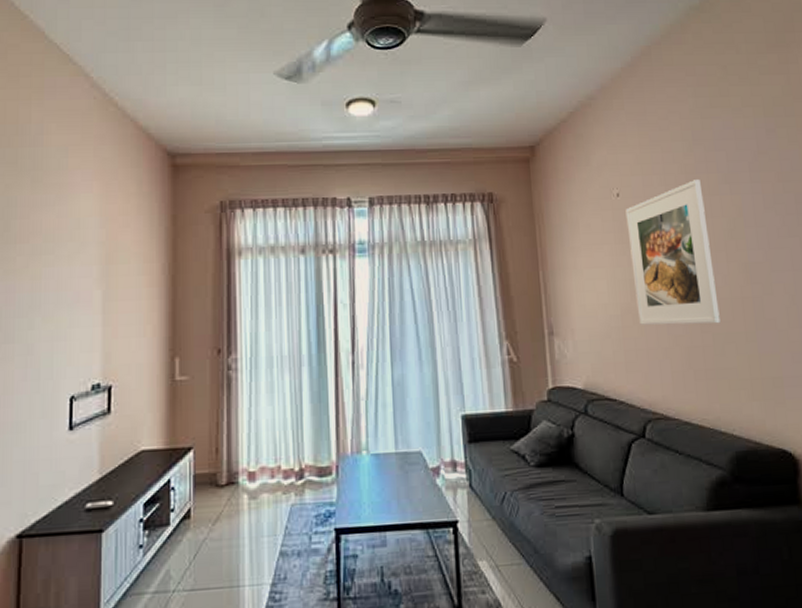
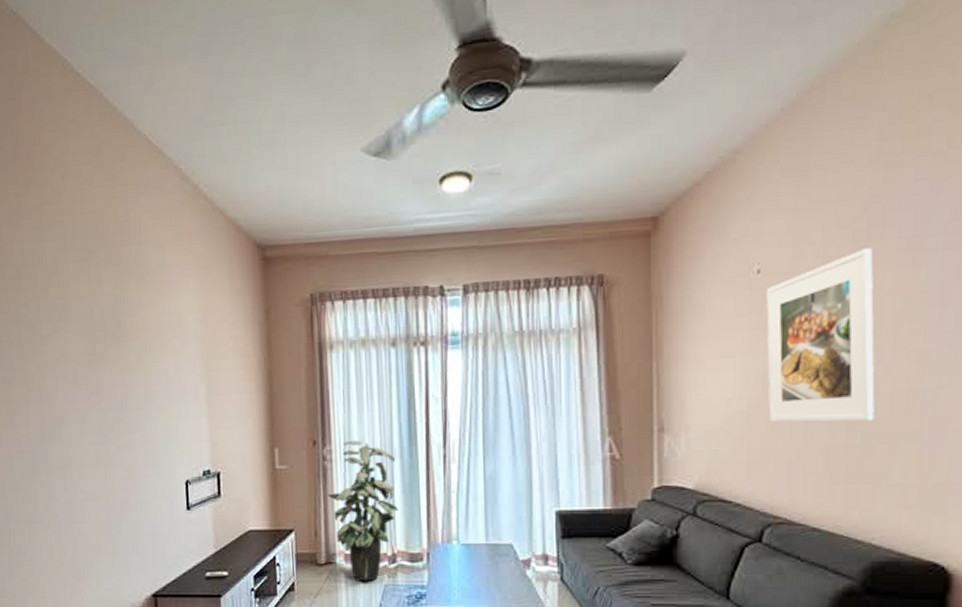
indoor plant: none [231,347,306,502] -> present [327,440,398,580]

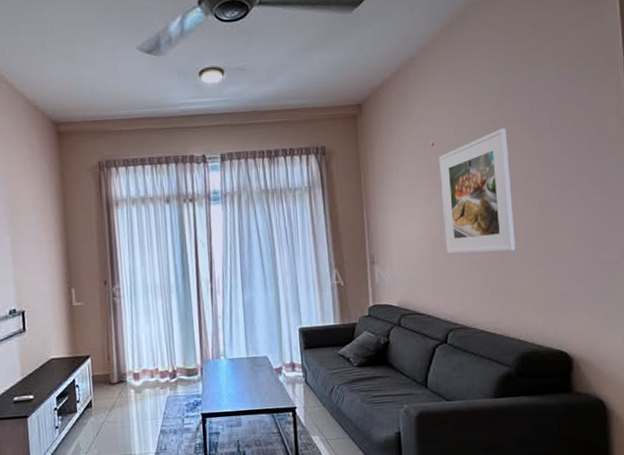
indoor plant: present [327,440,398,580] -> none [117,279,176,395]

